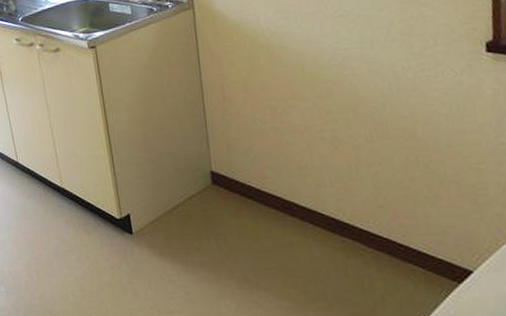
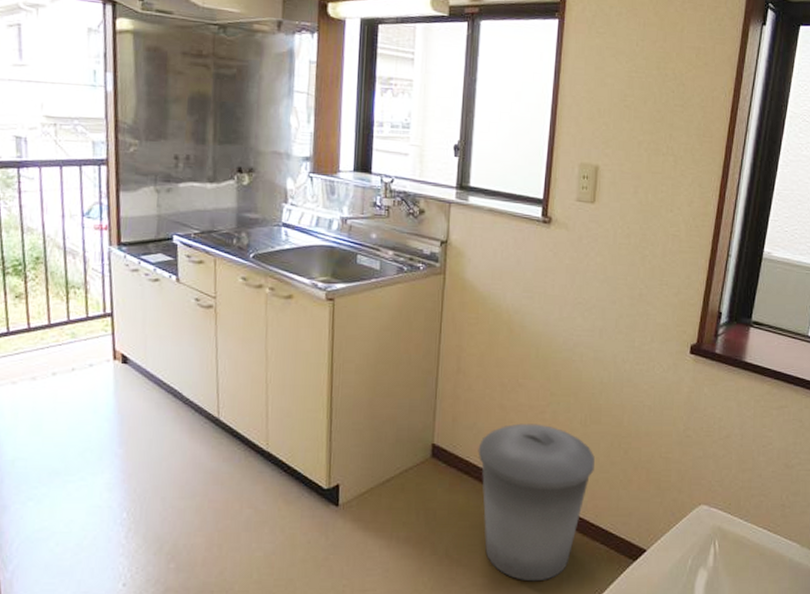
trash can: none [257,143,392,305] -> present [478,423,595,582]

